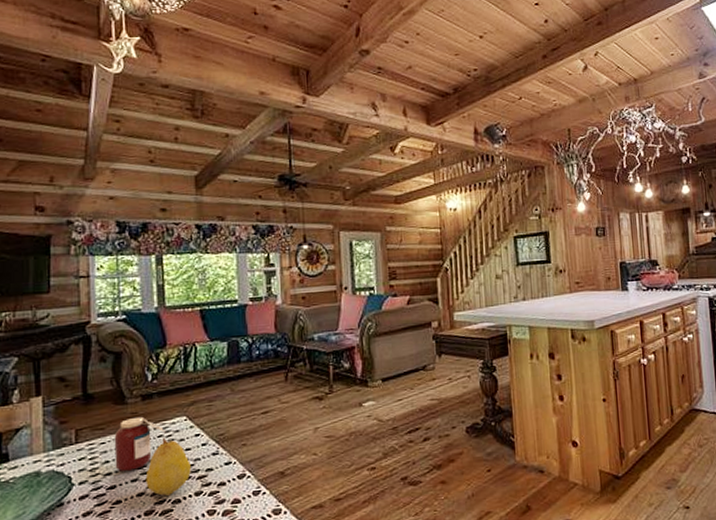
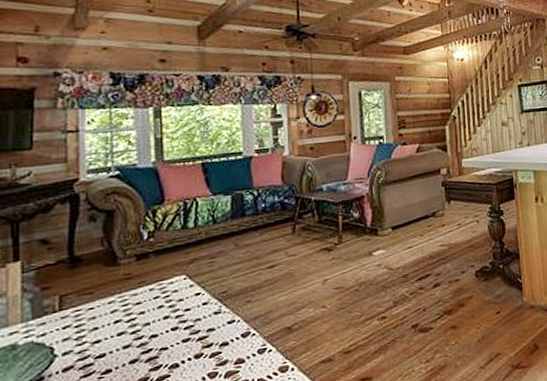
jar: present [114,416,166,472] -> none [104,277,163,338]
fruit: present [145,437,191,496] -> none [139,298,190,361]

